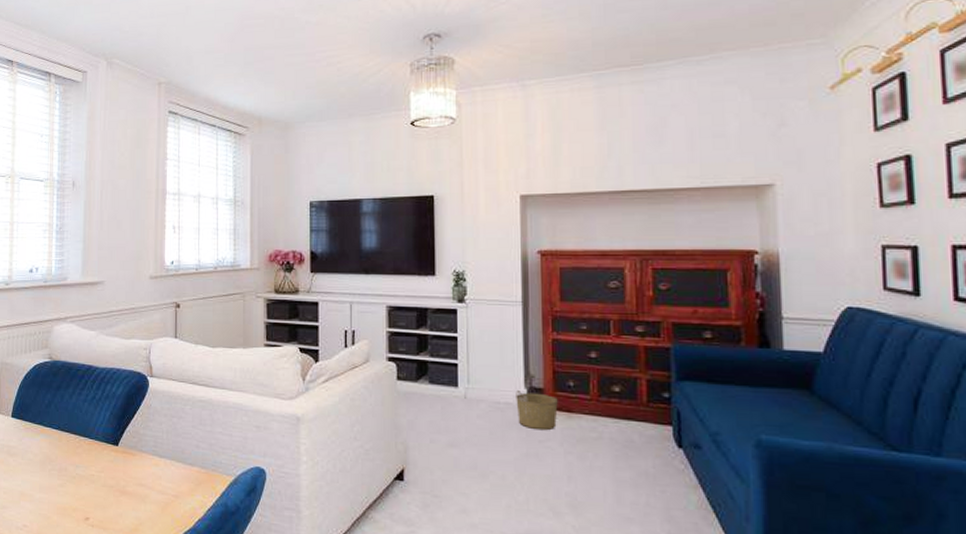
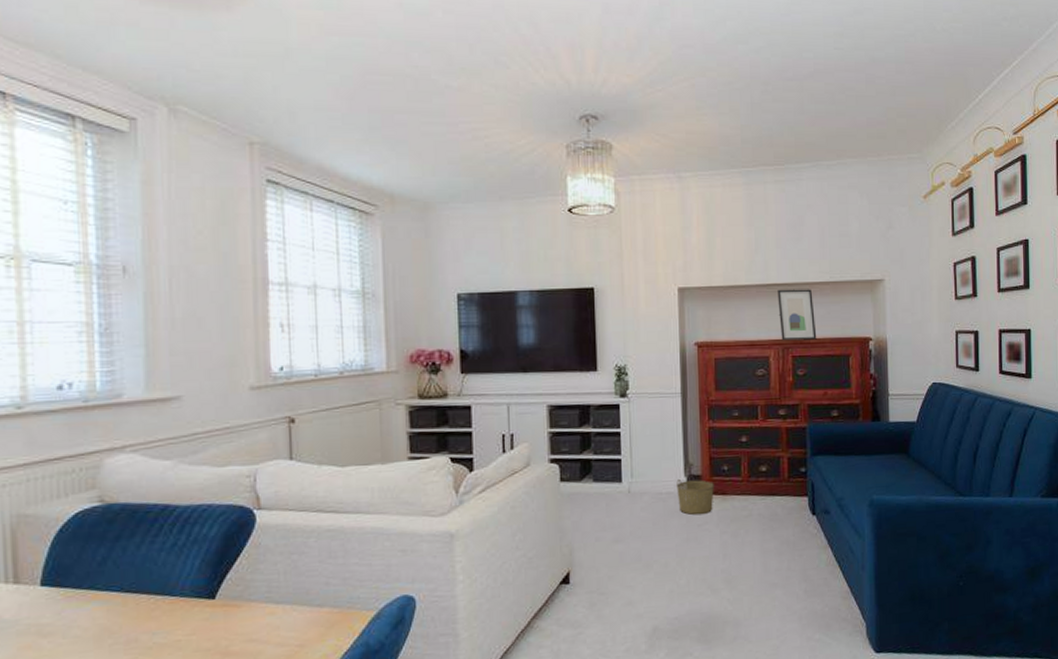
picture frame: none [634,195,684,251] -> present [777,289,817,341]

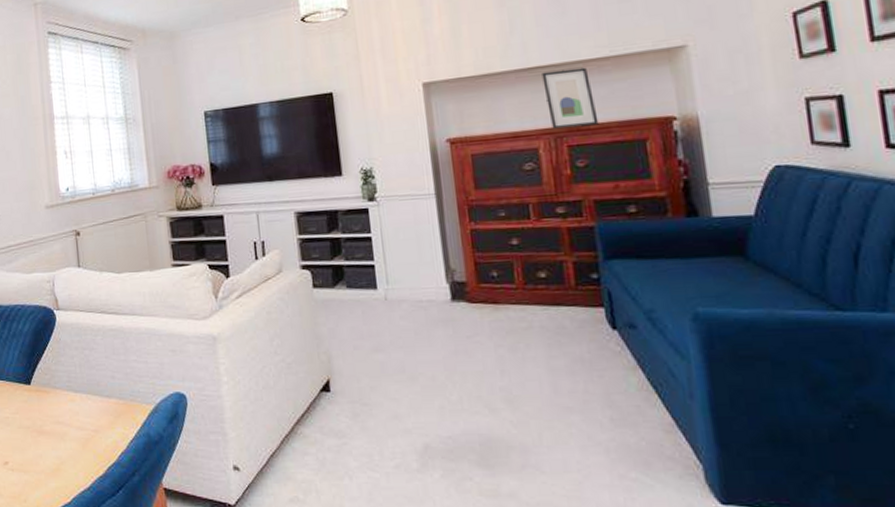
basket: present [676,478,714,515] -> none [438,285,484,326]

